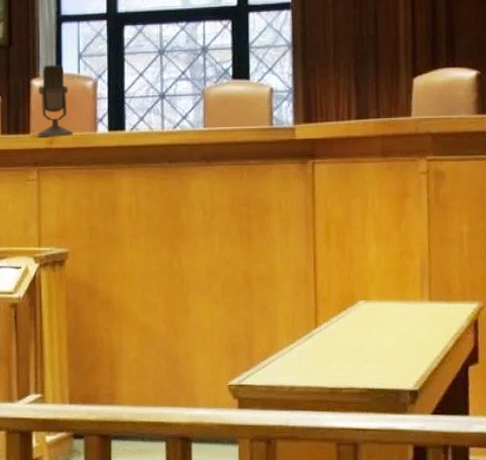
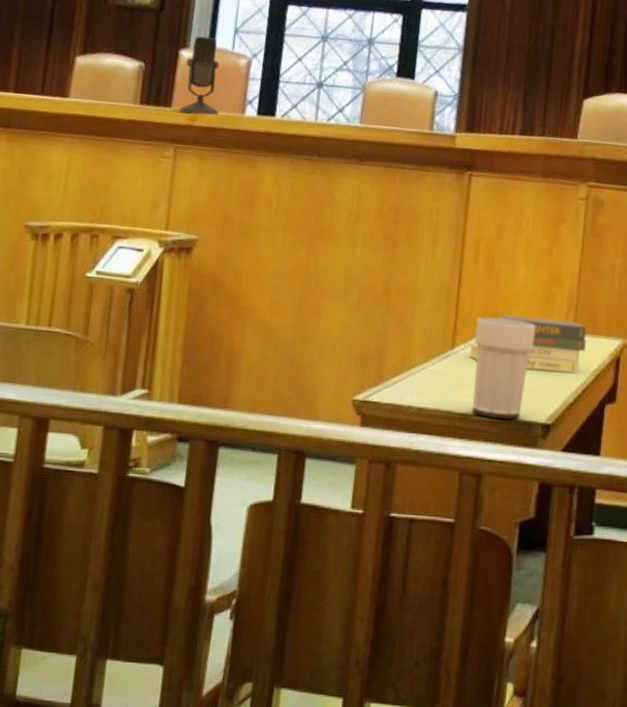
books: none [332,289,444,341] -> present [469,314,587,373]
cup: none [335,295,393,390] -> present [471,317,536,419]

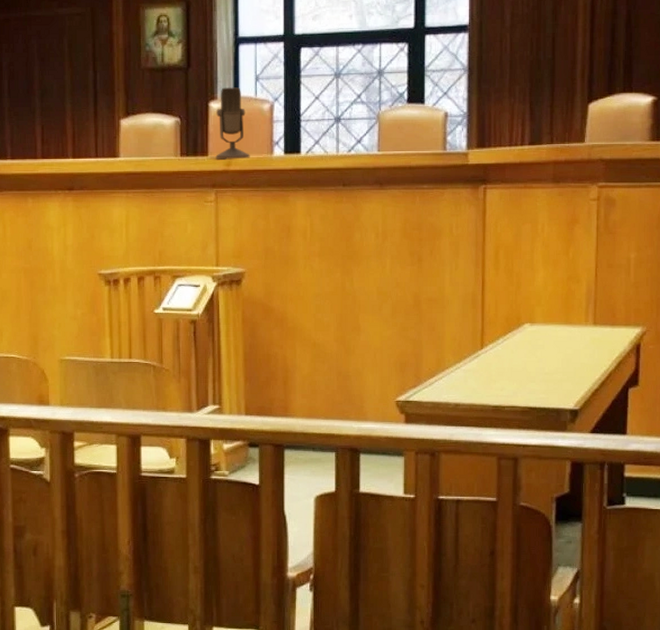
books: present [469,314,587,373] -> none [497,313,608,363]
cup: present [471,317,536,419] -> none [501,318,558,409]

